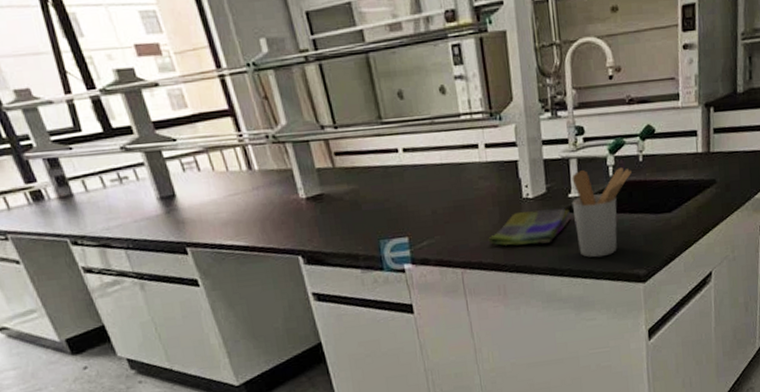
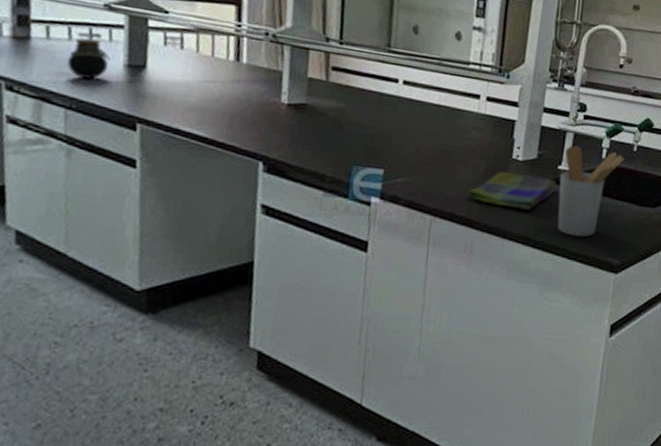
jar: none [109,181,145,220] -> present [67,38,111,79]

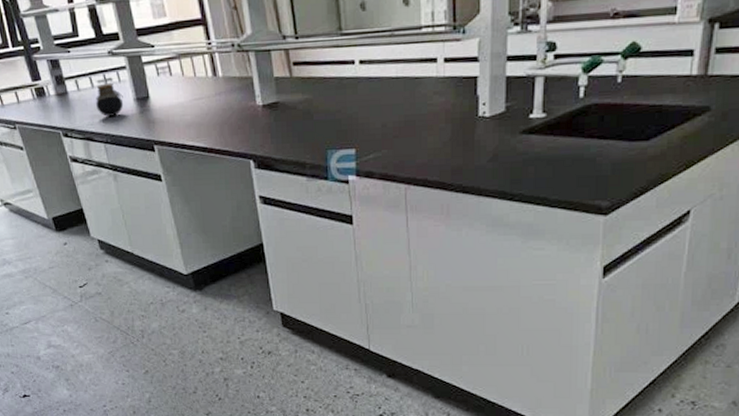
dish towel: present [467,171,557,210] -> none [436,128,530,166]
utensil holder: present [557,145,624,237] -> none [532,88,606,184]

